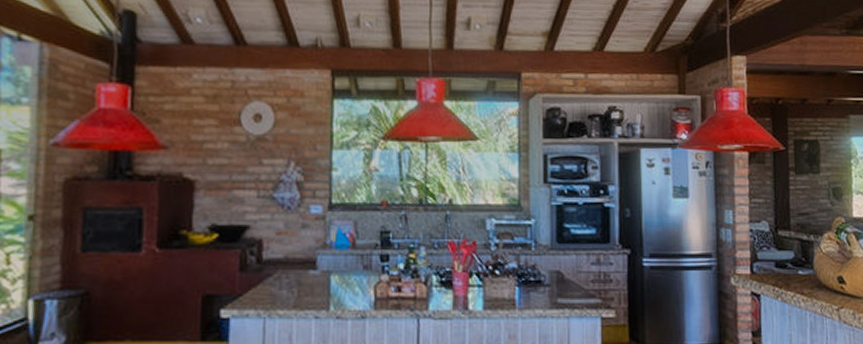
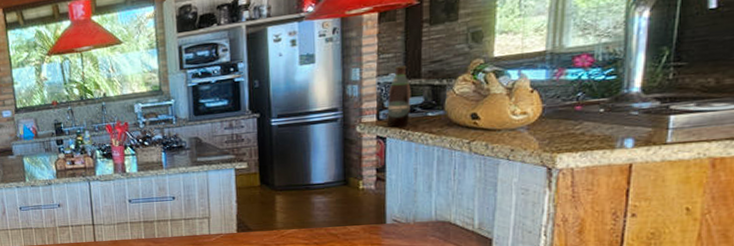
bottle: none [760,214,782,284] -> present [386,65,411,128]

